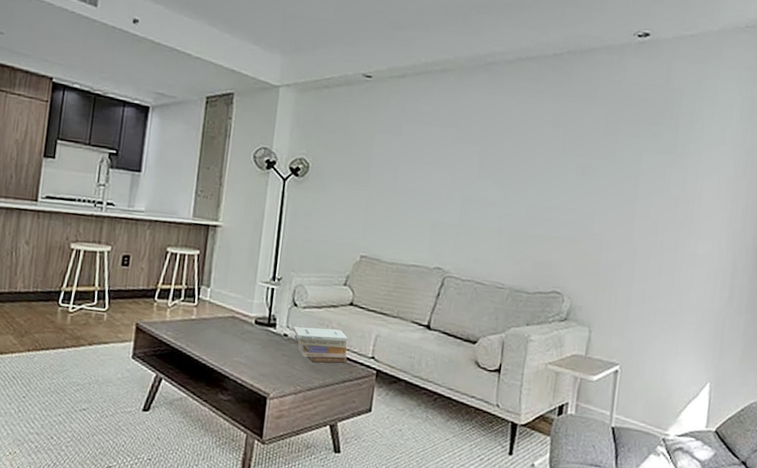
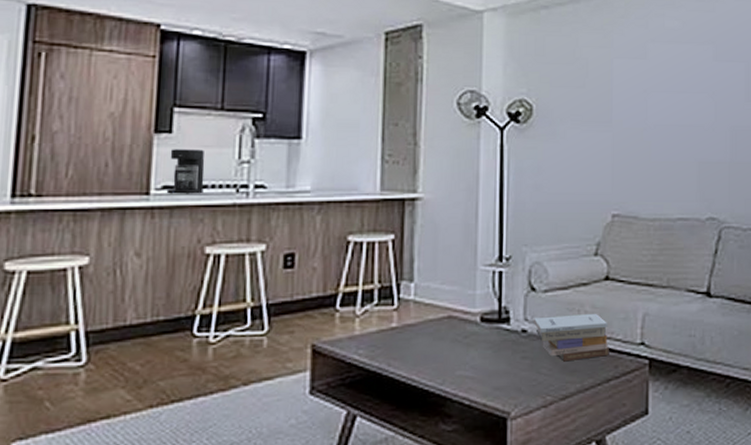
coffee maker: none [48,170,75,205] -> present [166,149,205,194]

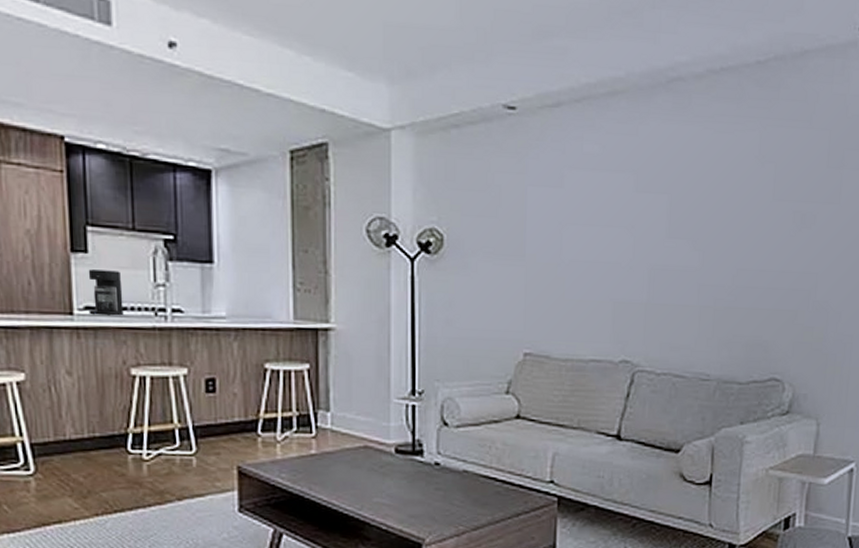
books: present [533,313,609,362] -> none [445,450,520,495]

